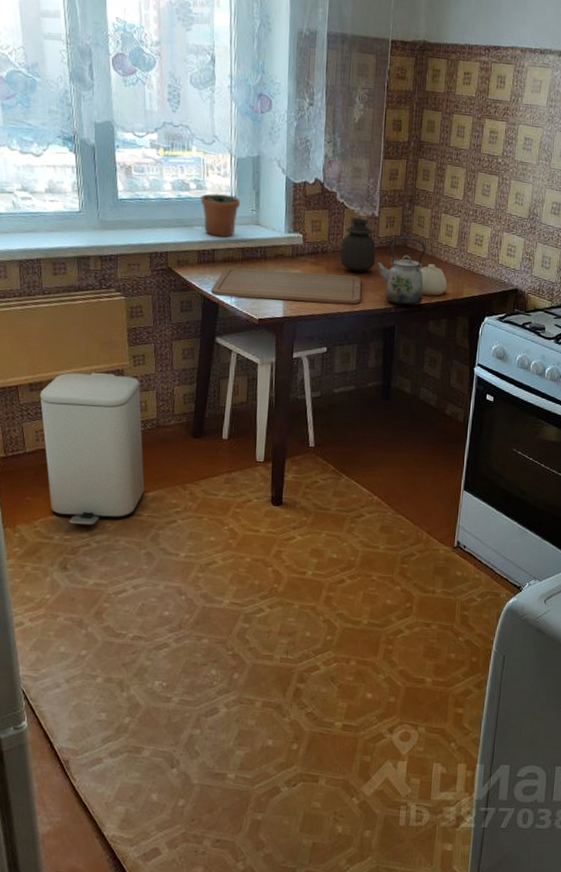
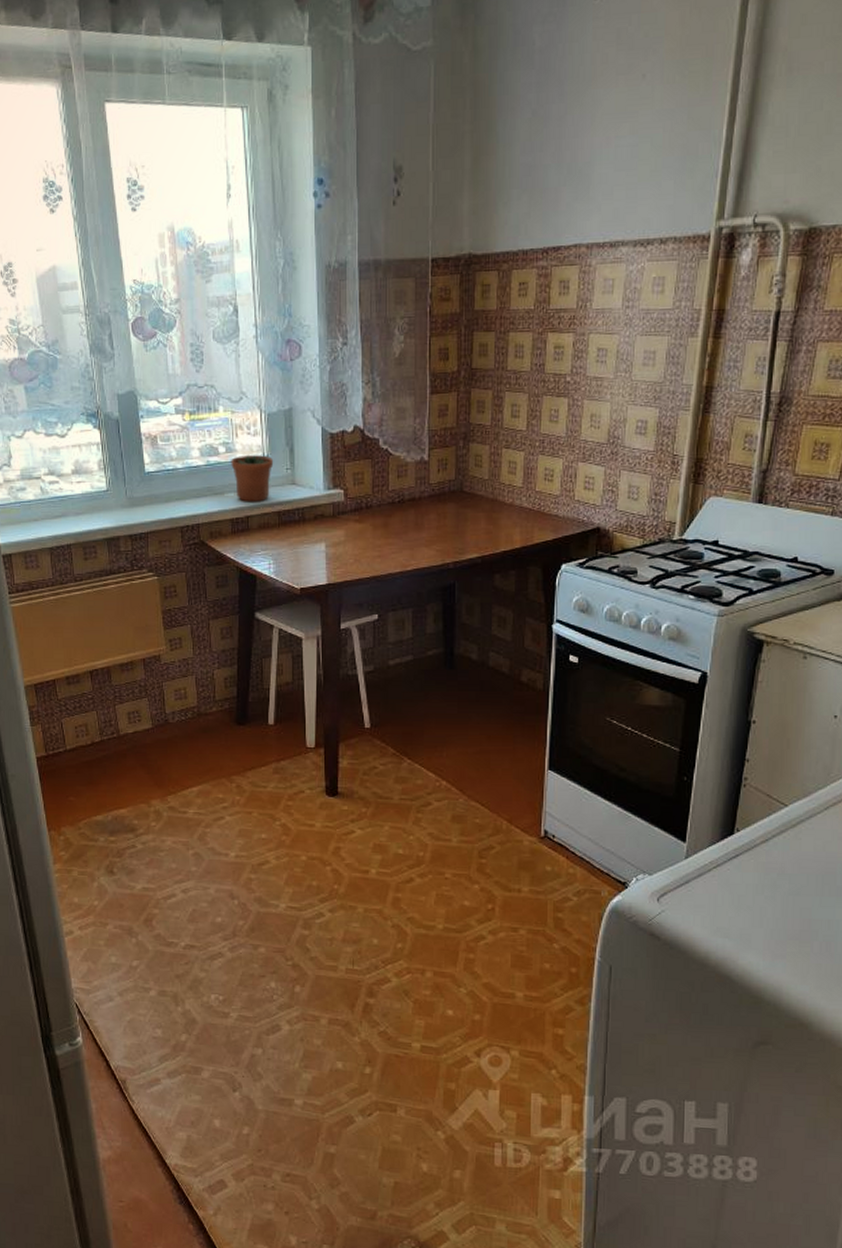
pedal bin: present [40,372,145,525] -> none [77,660,189,825]
chopping board: present [211,268,362,305] -> none [248,531,414,566]
jar: present [340,218,376,273] -> none [388,465,428,527]
kettle: present [374,236,426,306] -> none [427,479,487,560]
sugar bowl: present [420,264,448,296] -> none [480,508,514,545]

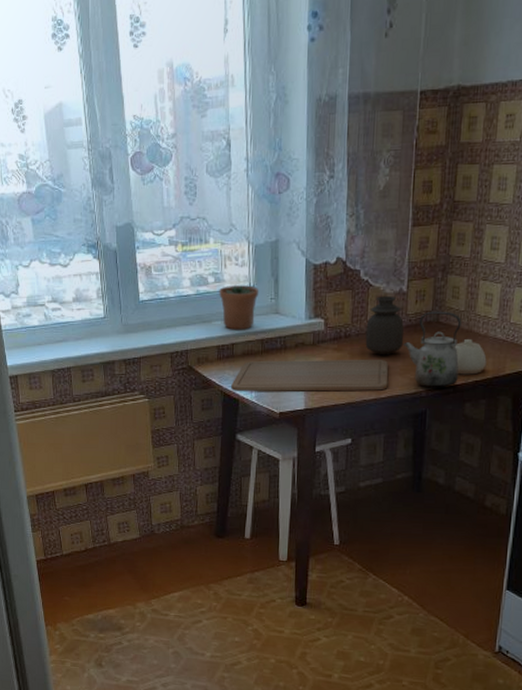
chopping board: none [248,531,414,566] -> present [231,360,389,392]
jar: none [388,465,428,527] -> present [365,296,405,356]
kettle: none [427,479,487,560] -> present [402,311,462,388]
sugar bowl: none [480,508,514,545] -> present [454,339,487,375]

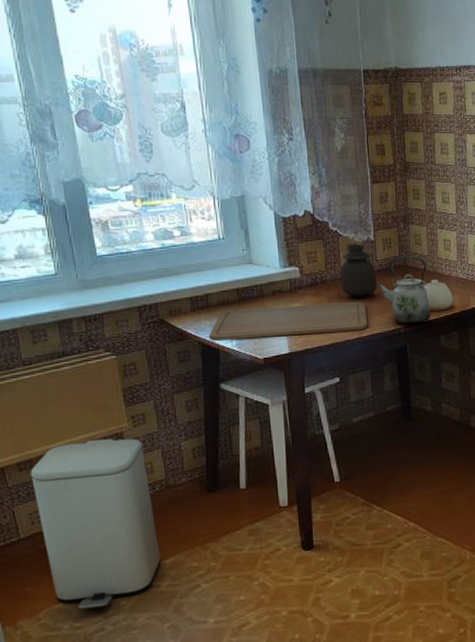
pedal bin: none [73,475,171,625] -> present [30,438,161,610]
planter: present [219,285,259,330] -> none [187,238,230,281]

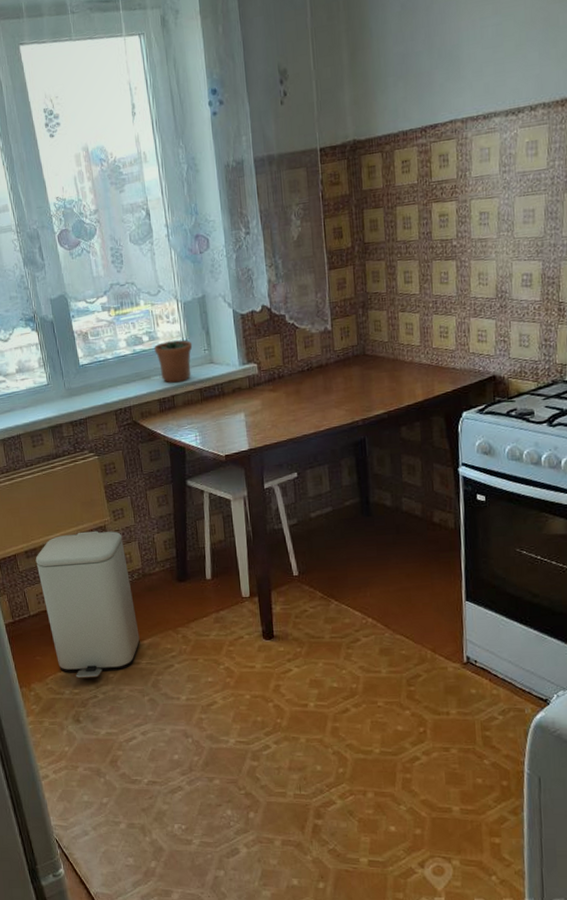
planter: none [187,238,230,281] -> present [154,340,193,383]
chopping board: present [209,302,368,341] -> none [176,395,326,440]
jar: present [340,244,378,298] -> none [297,335,335,392]
kettle: present [376,256,432,325] -> none [334,344,392,417]
sugar bowl: present [423,280,454,311] -> none [383,367,416,402]

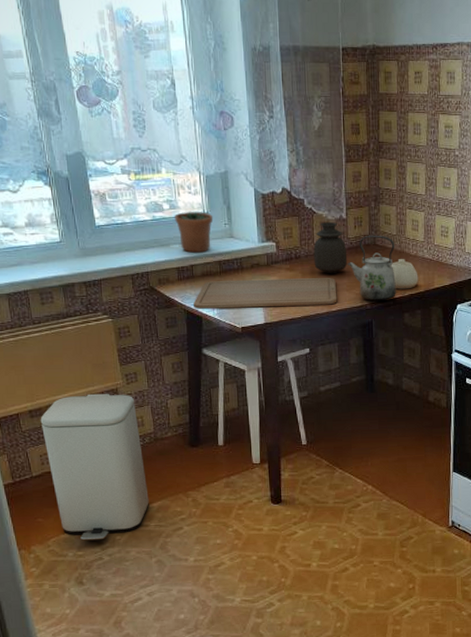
chopping board: none [176,395,326,440] -> present [193,278,337,309]
jar: none [297,335,335,392] -> present [313,222,348,274]
kettle: none [334,344,392,417] -> present [347,235,397,302]
sugar bowl: none [383,367,416,402] -> present [391,259,419,289]

